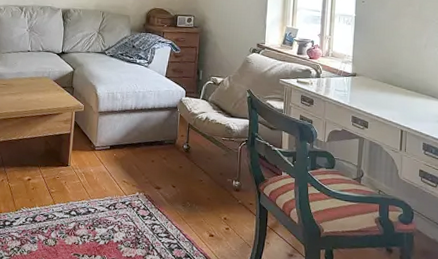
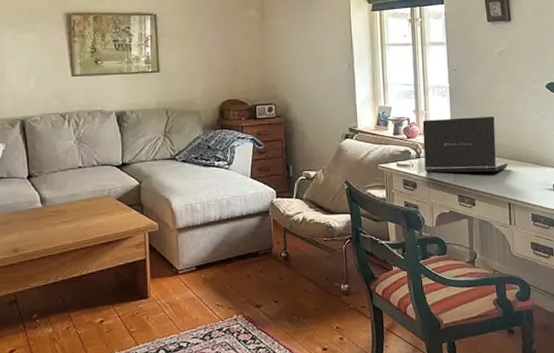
laptop: none [322,44,405,100] -> present [422,117,508,173]

